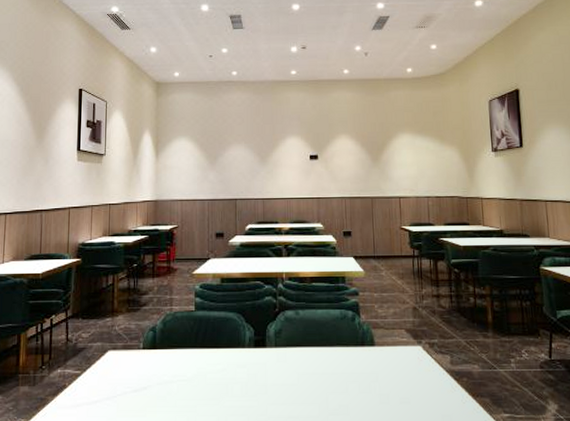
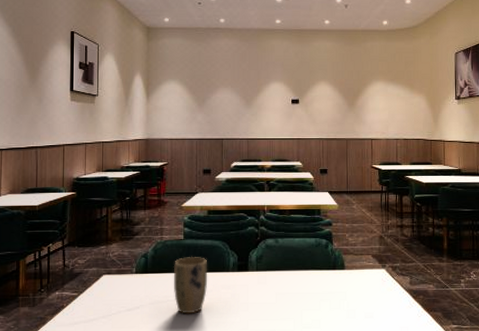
plant pot: none [183,329,221,397] -> present [173,256,207,314]

